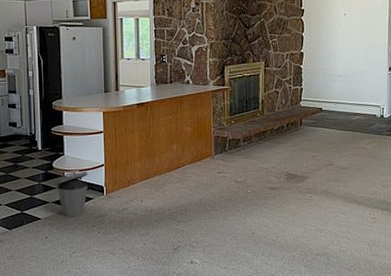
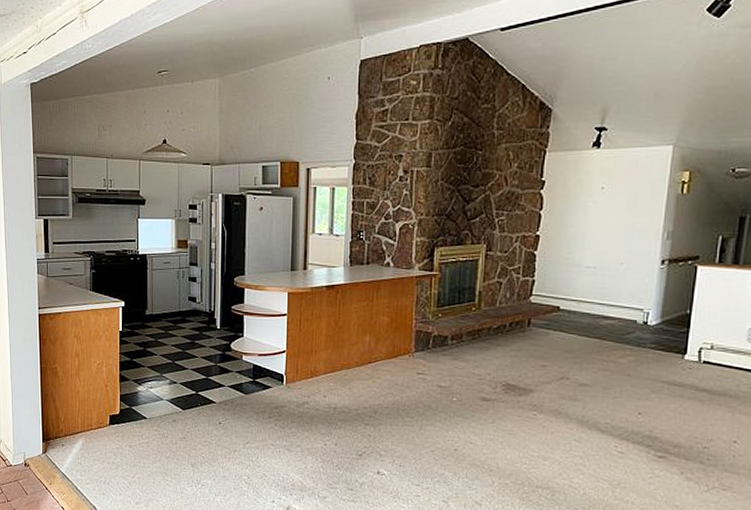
trash can: present [54,171,88,217] -> none [231,355,267,405]

